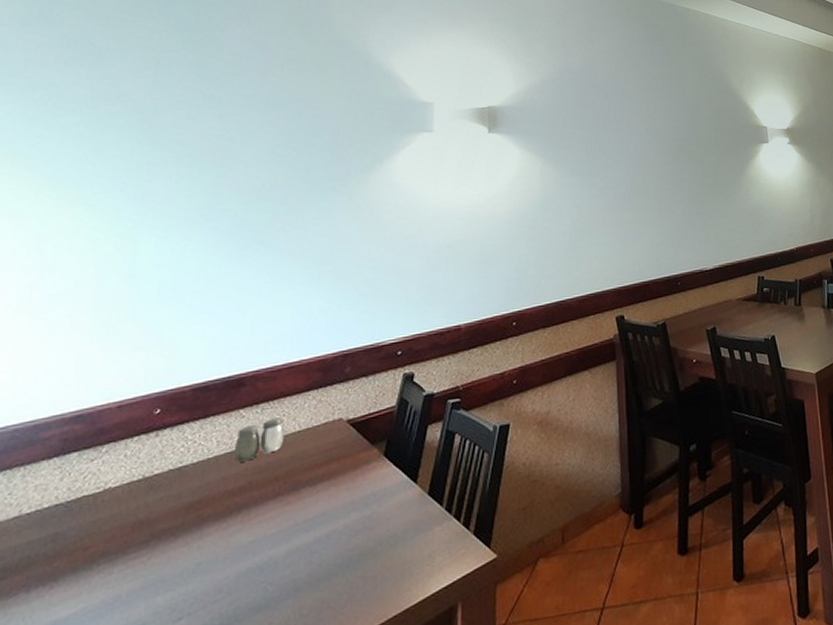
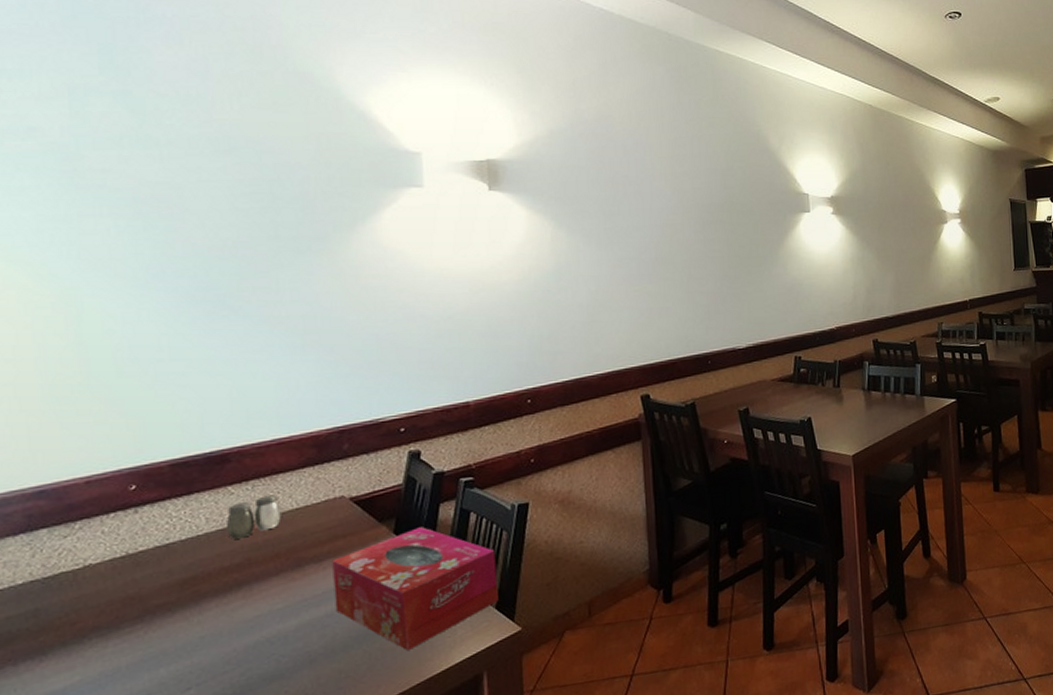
tissue box: none [324,449,477,579] -> present [332,527,499,650]

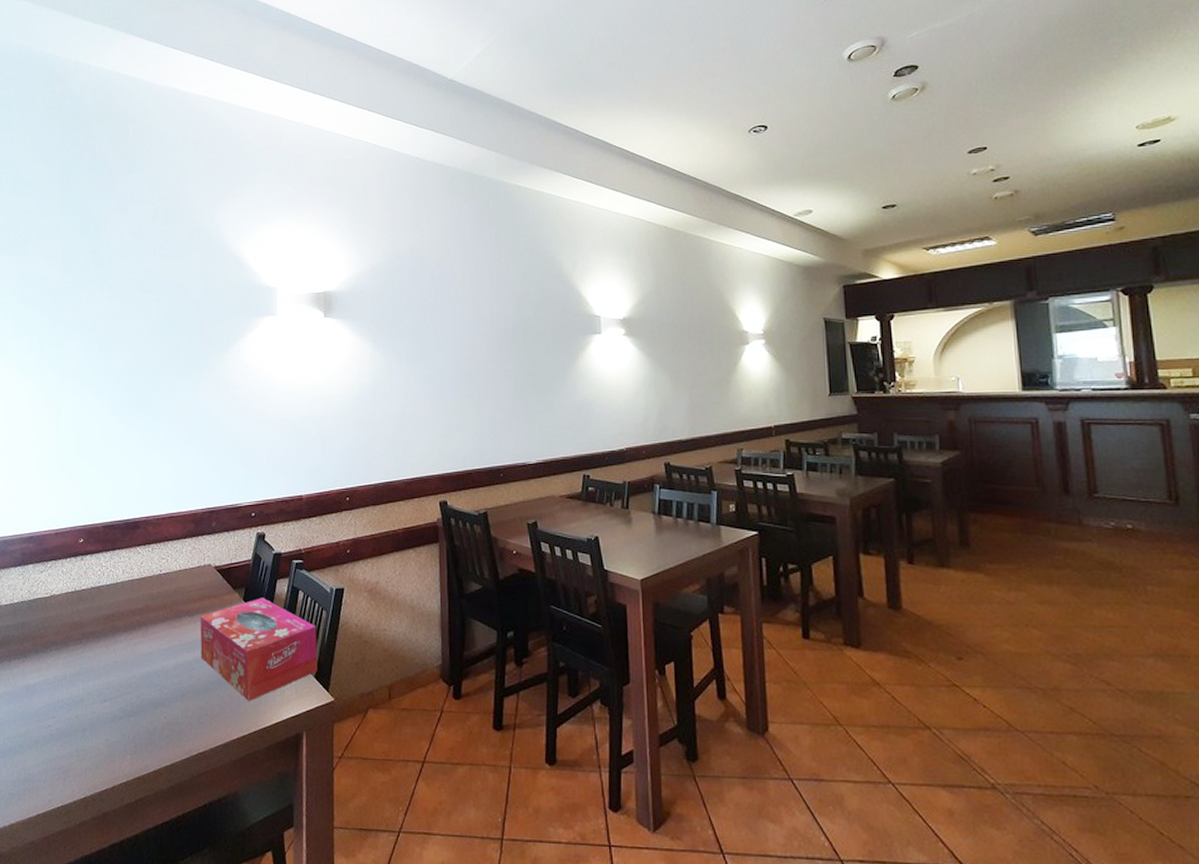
salt and pepper shaker: present [225,494,281,539] -> none [134,557,169,589]

